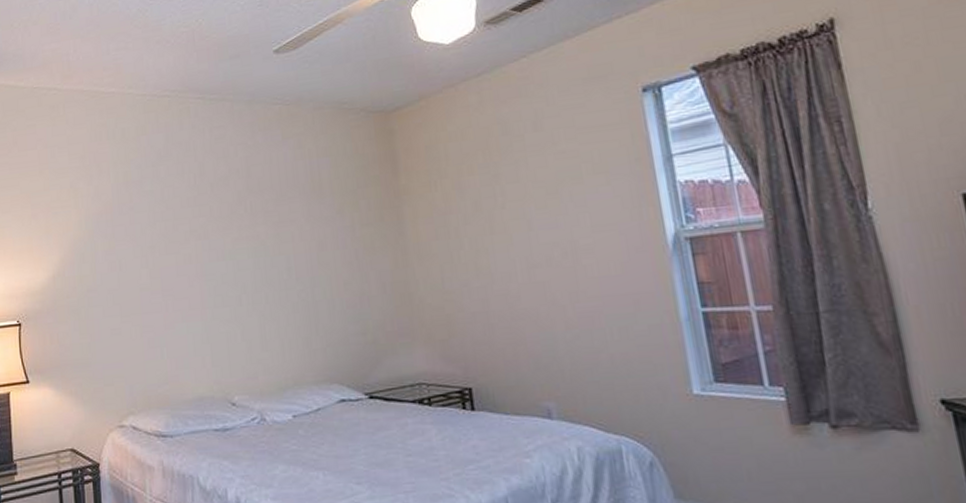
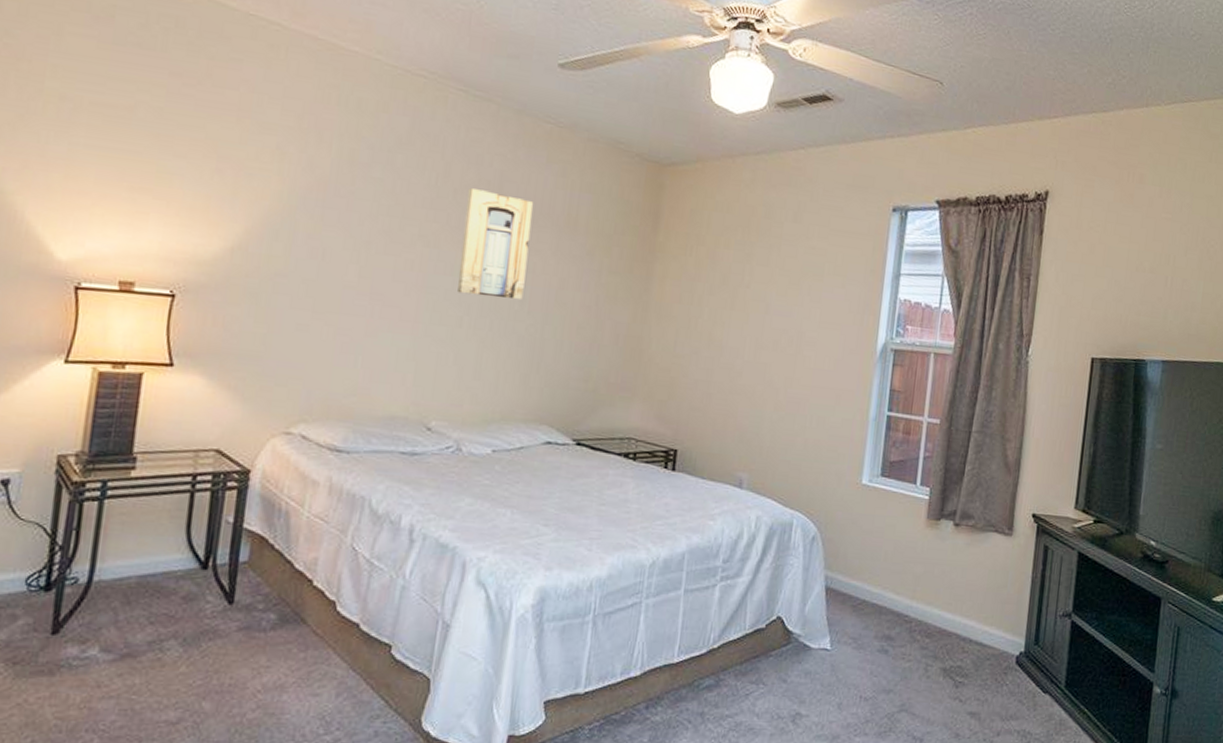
wall art: none [222,177,289,275] -> present [457,188,533,299]

